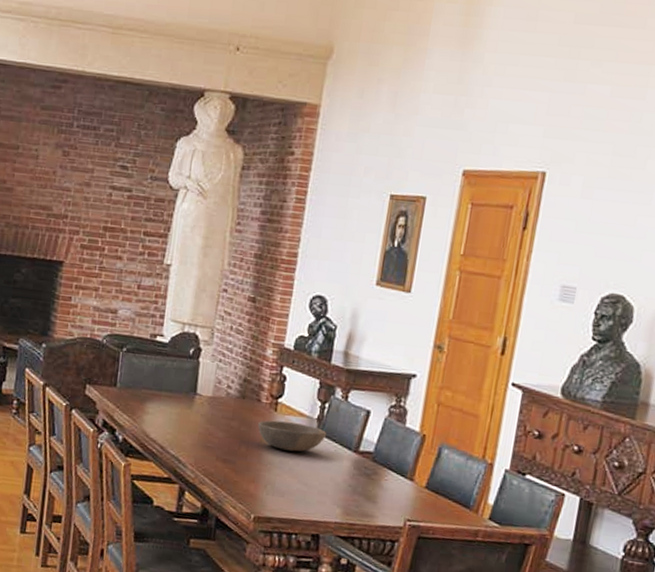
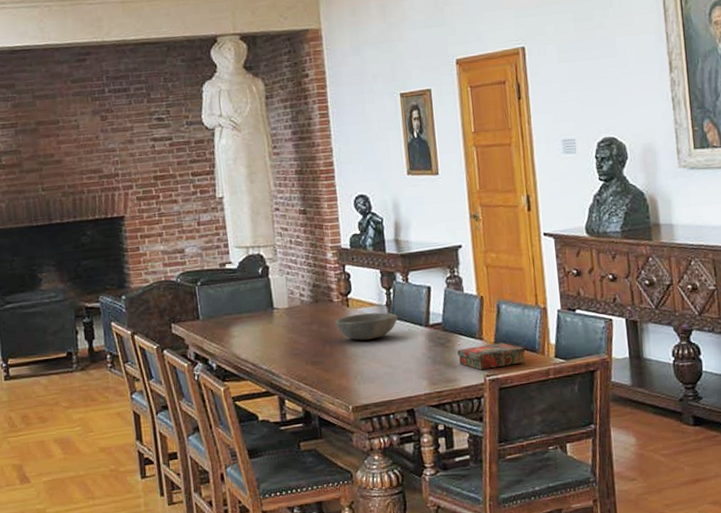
book: none [381,484,458,517] -> present [457,342,526,370]

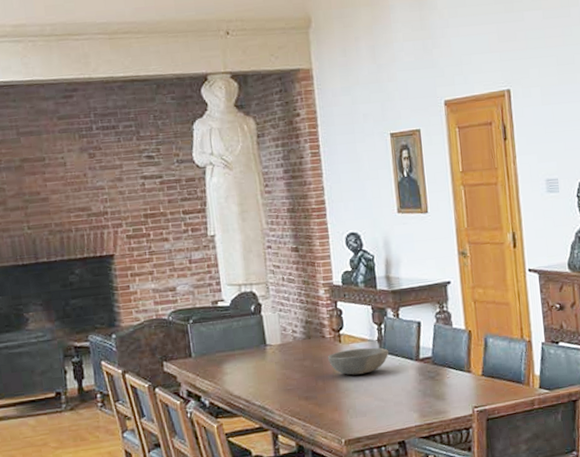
book: present [457,342,526,370] -> none [447,374,512,402]

